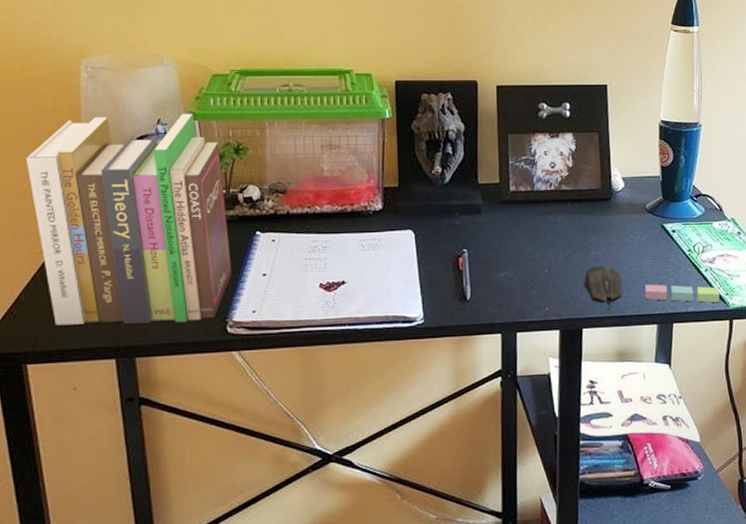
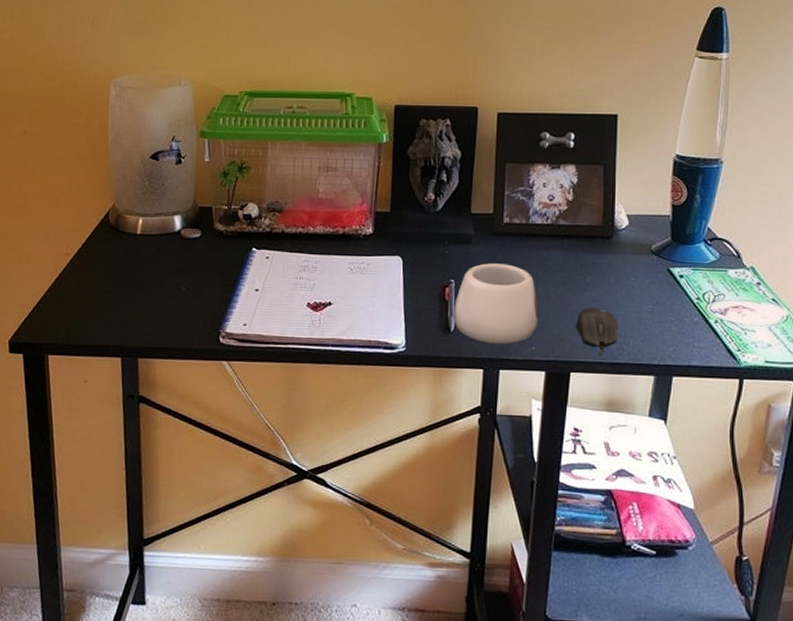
books: present [26,113,232,326] -> none [60,131,228,330]
mug: none [468,230,550,309] -> present [453,263,539,345]
sticky notes: present [644,284,721,303] -> none [642,331,731,359]

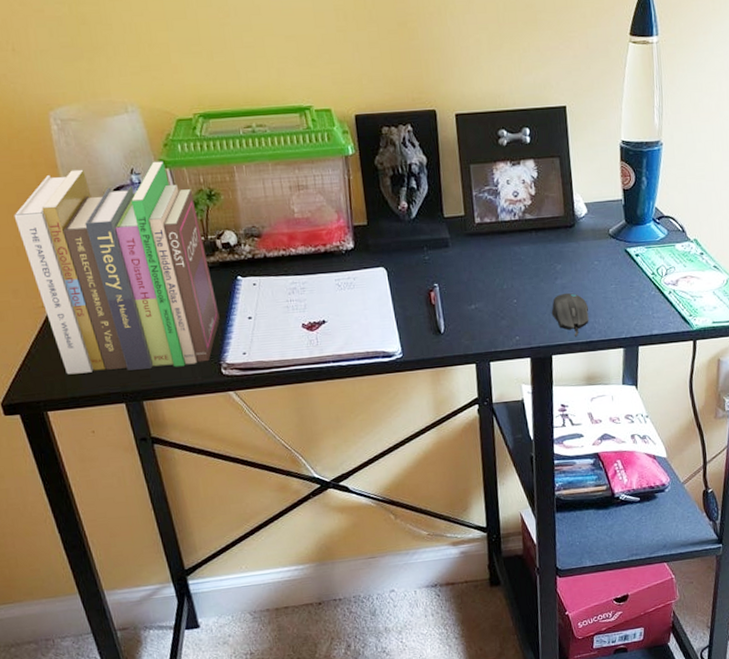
books: none [60,131,228,330] -> present [14,161,220,375]
mug: present [453,263,539,345] -> none [441,262,519,340]

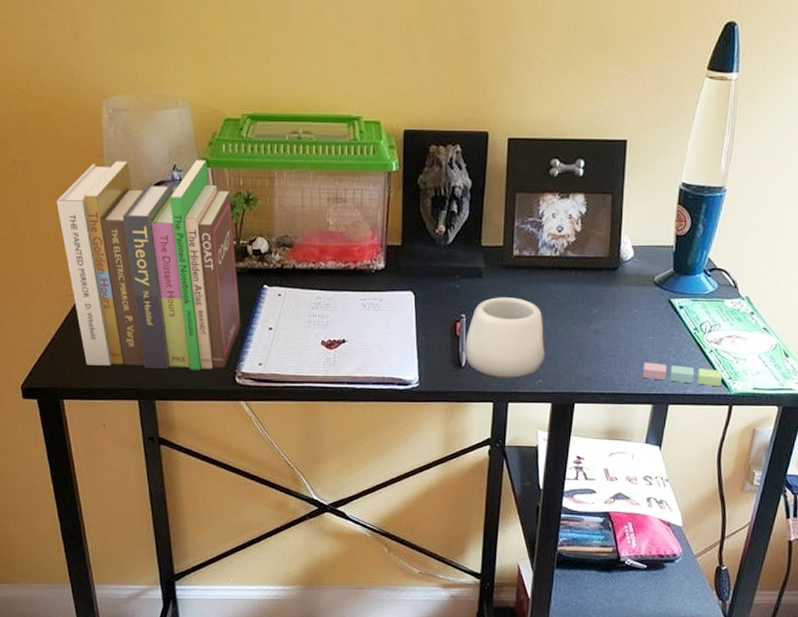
mug: none [441,262,519,340] -> present [465,297,546,379]
computer mouse: present [551,292,589,337] -> none [580,339,621,387]
sticky notes: none [610,309,684,325] -> present [642,362,723,387]

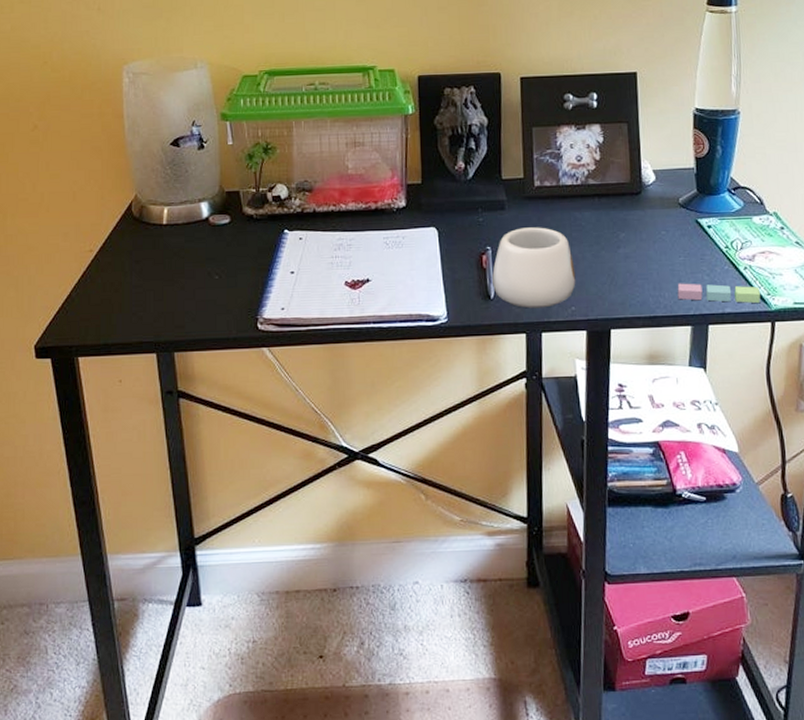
books: present [56,159,241,370] -> none [75,114,262,321]

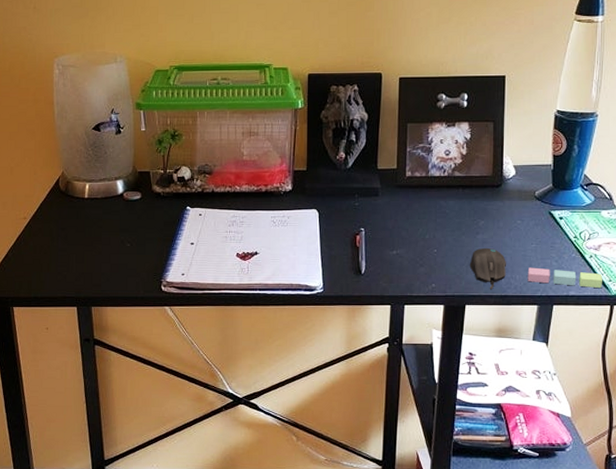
mug: present [492,227,576,309] -> none [364,213,438,284]
computer mouse: none [612,263,654,311] -> present [469,247,507,290]

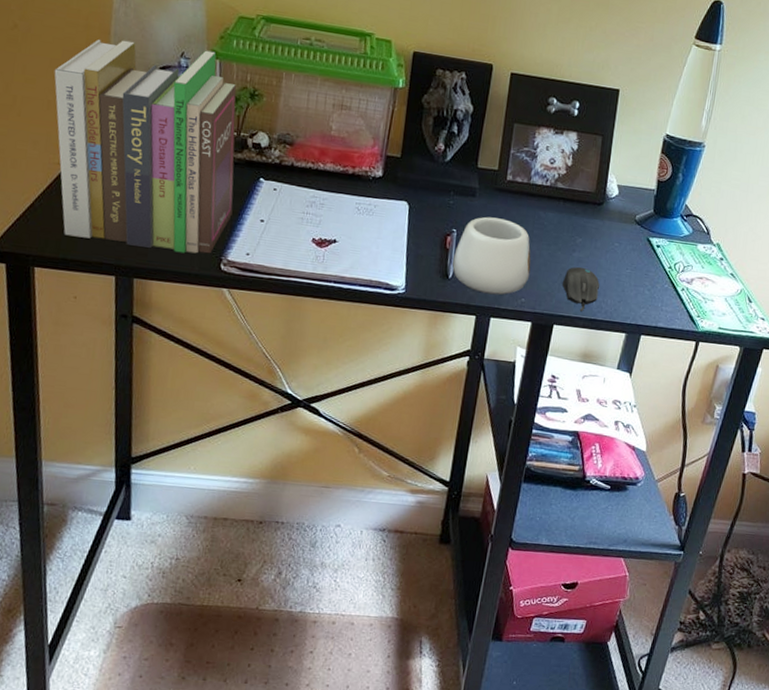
books: none [13,104,167,280] -> present [54,40,237,254]
mug: none [364,213,438,284] -> present [452,216,531,296]
sticky notes: present [527,267,603,289] -> none [618,293,692,324]

